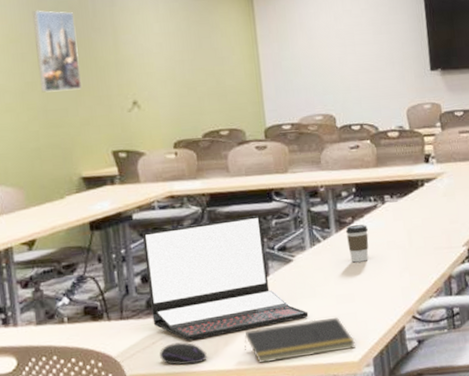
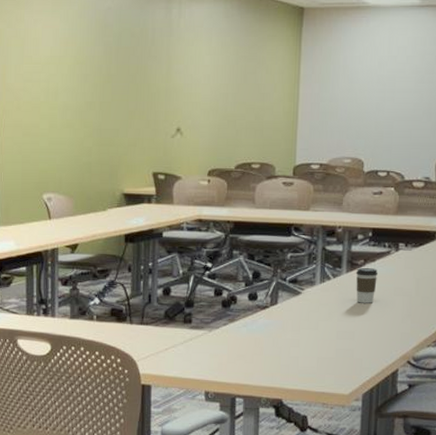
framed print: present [33,10,81,93] -> none [98,35,135,113]
laptop: present [142,215,309,341] -> none [168,247,309,353]
computer mouse: present [160,342,207,365] -> none [170,352,211,373]
notepad: present [244,317,356,363] -> none [246,350,349,383]

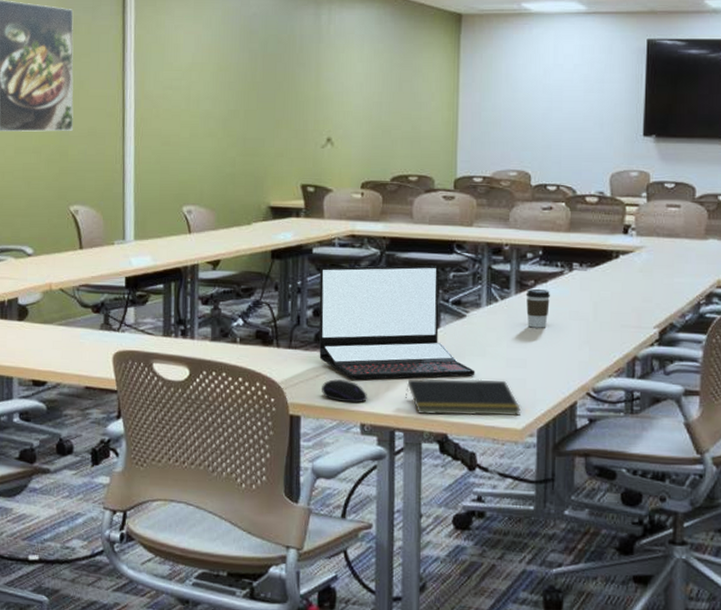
laptop: none [168,247,309,353] -> present [319,265,475,380]
computer mouse: none [170,352,211,373] -> present [322,379,367,403]
notepad: none [246,350,349,383] -> present [406,379,522,417]

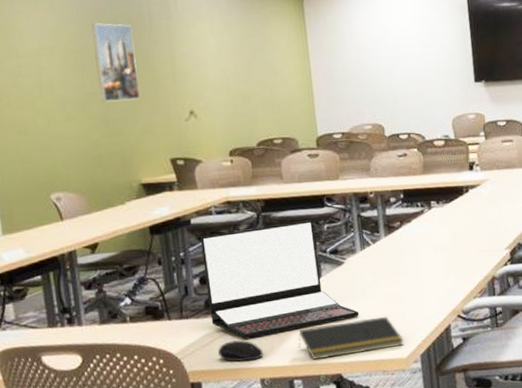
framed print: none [242,41,282,122] -> present [92,22,140,103]
coffee cup: present [525,289,551,328] -> none [394,229,416,265]

